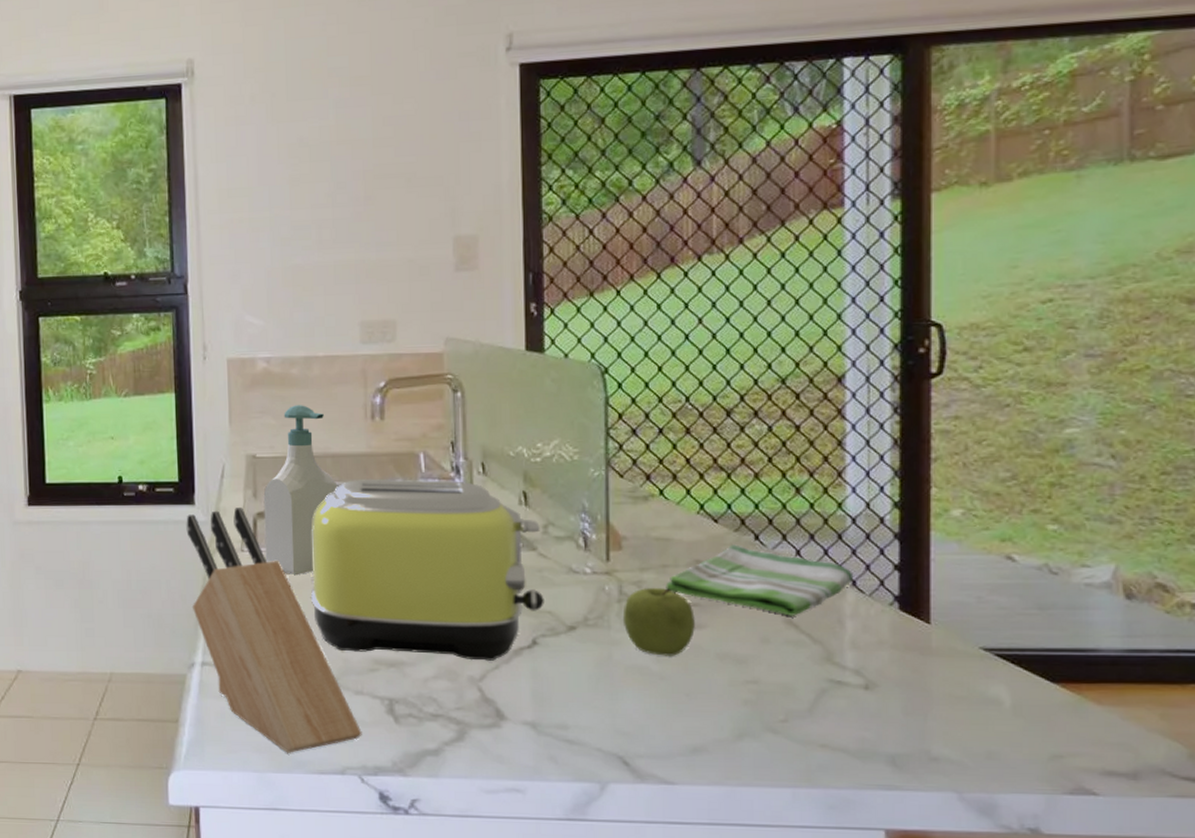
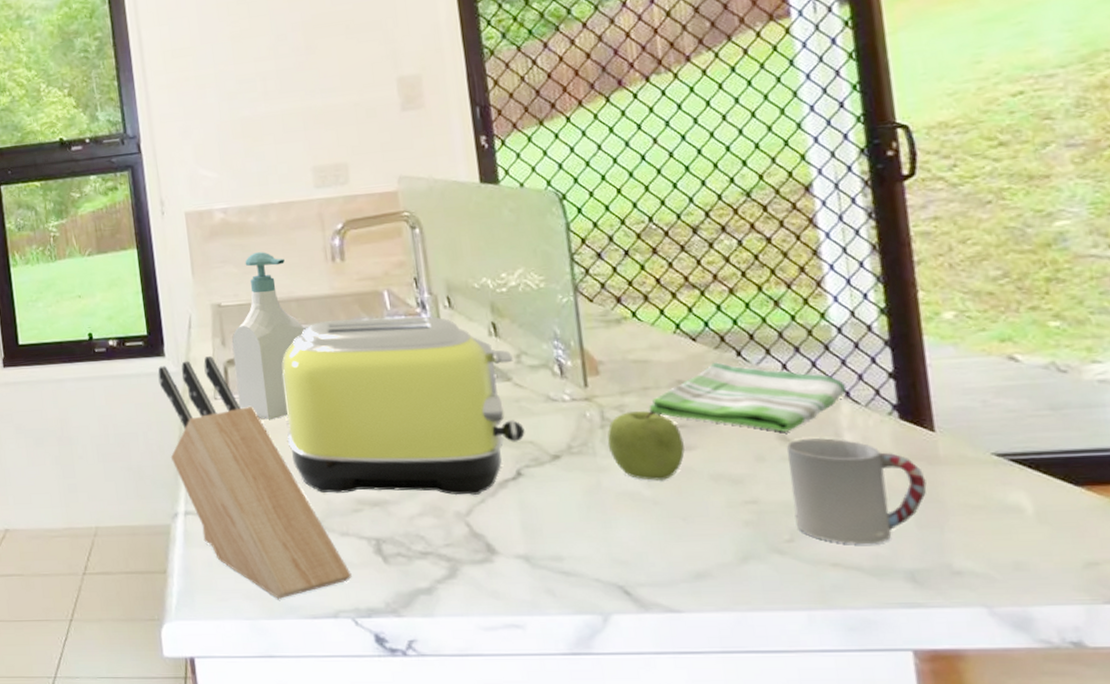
cup: none [791,624,916,729] -> present [786,438,927,545]

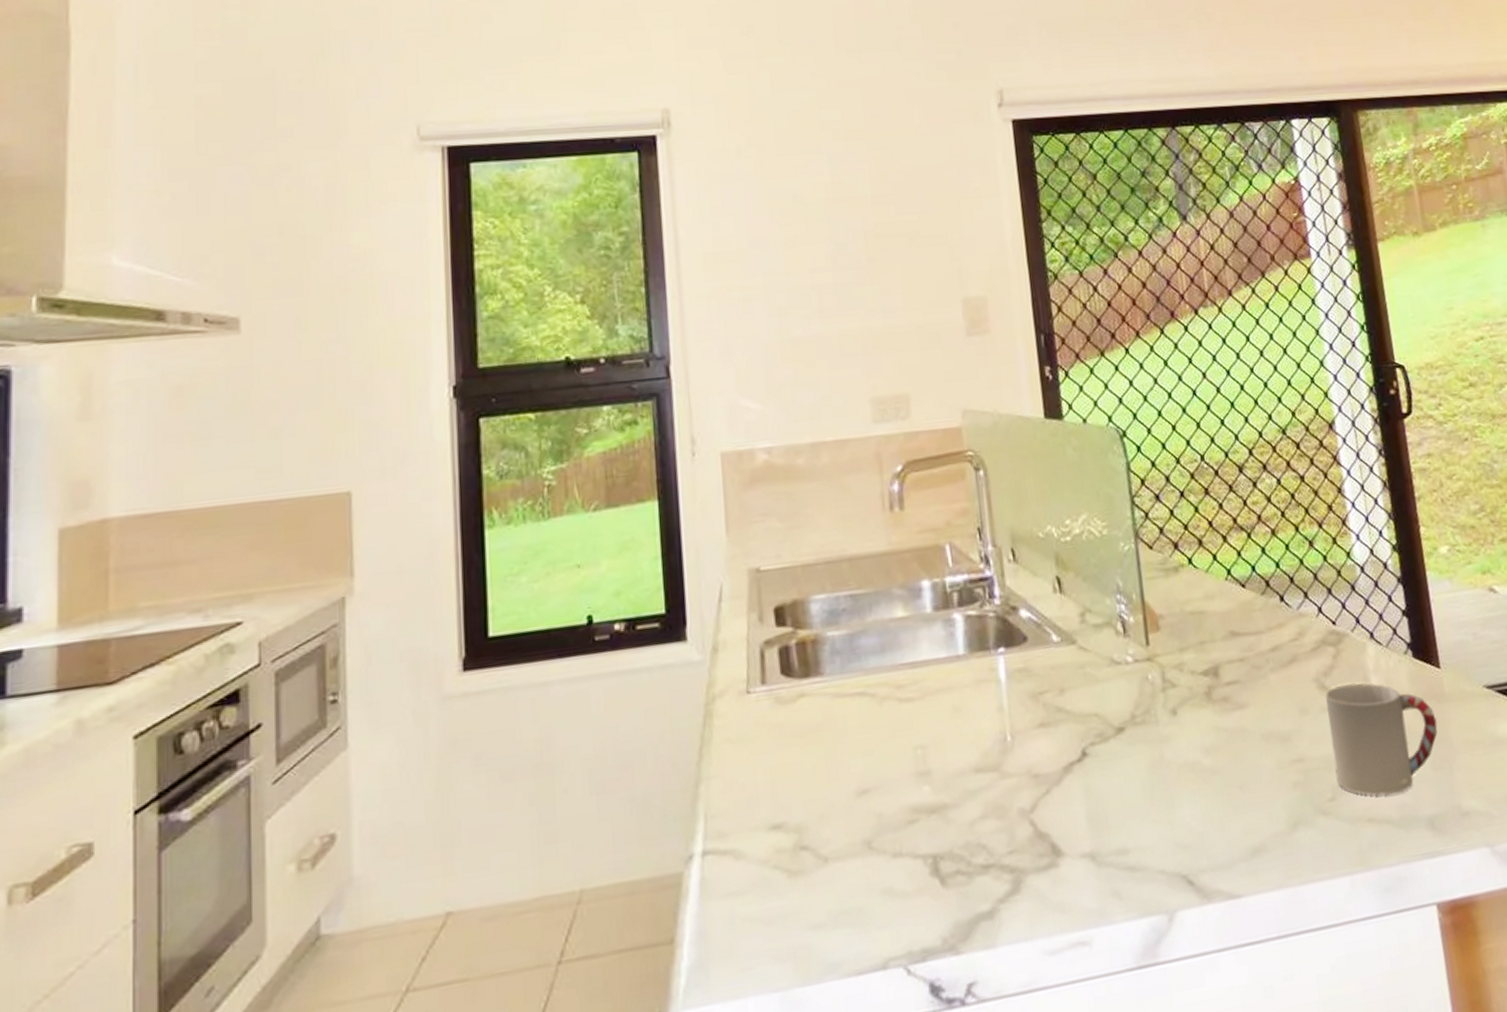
knife block: present [158,355,352,599] -> none [676,635,905,956]
soap bottle: present [231,252,305,420] -> none [771,501,857,715]
toaster: present [282,316,525,496] -> none [830,572,1090,804]
fruit: present [607,411,685,481] -> none [1168,667,1239,747]
dish towel: present [649,362,847,432] -> none [1205,609,1371,681]

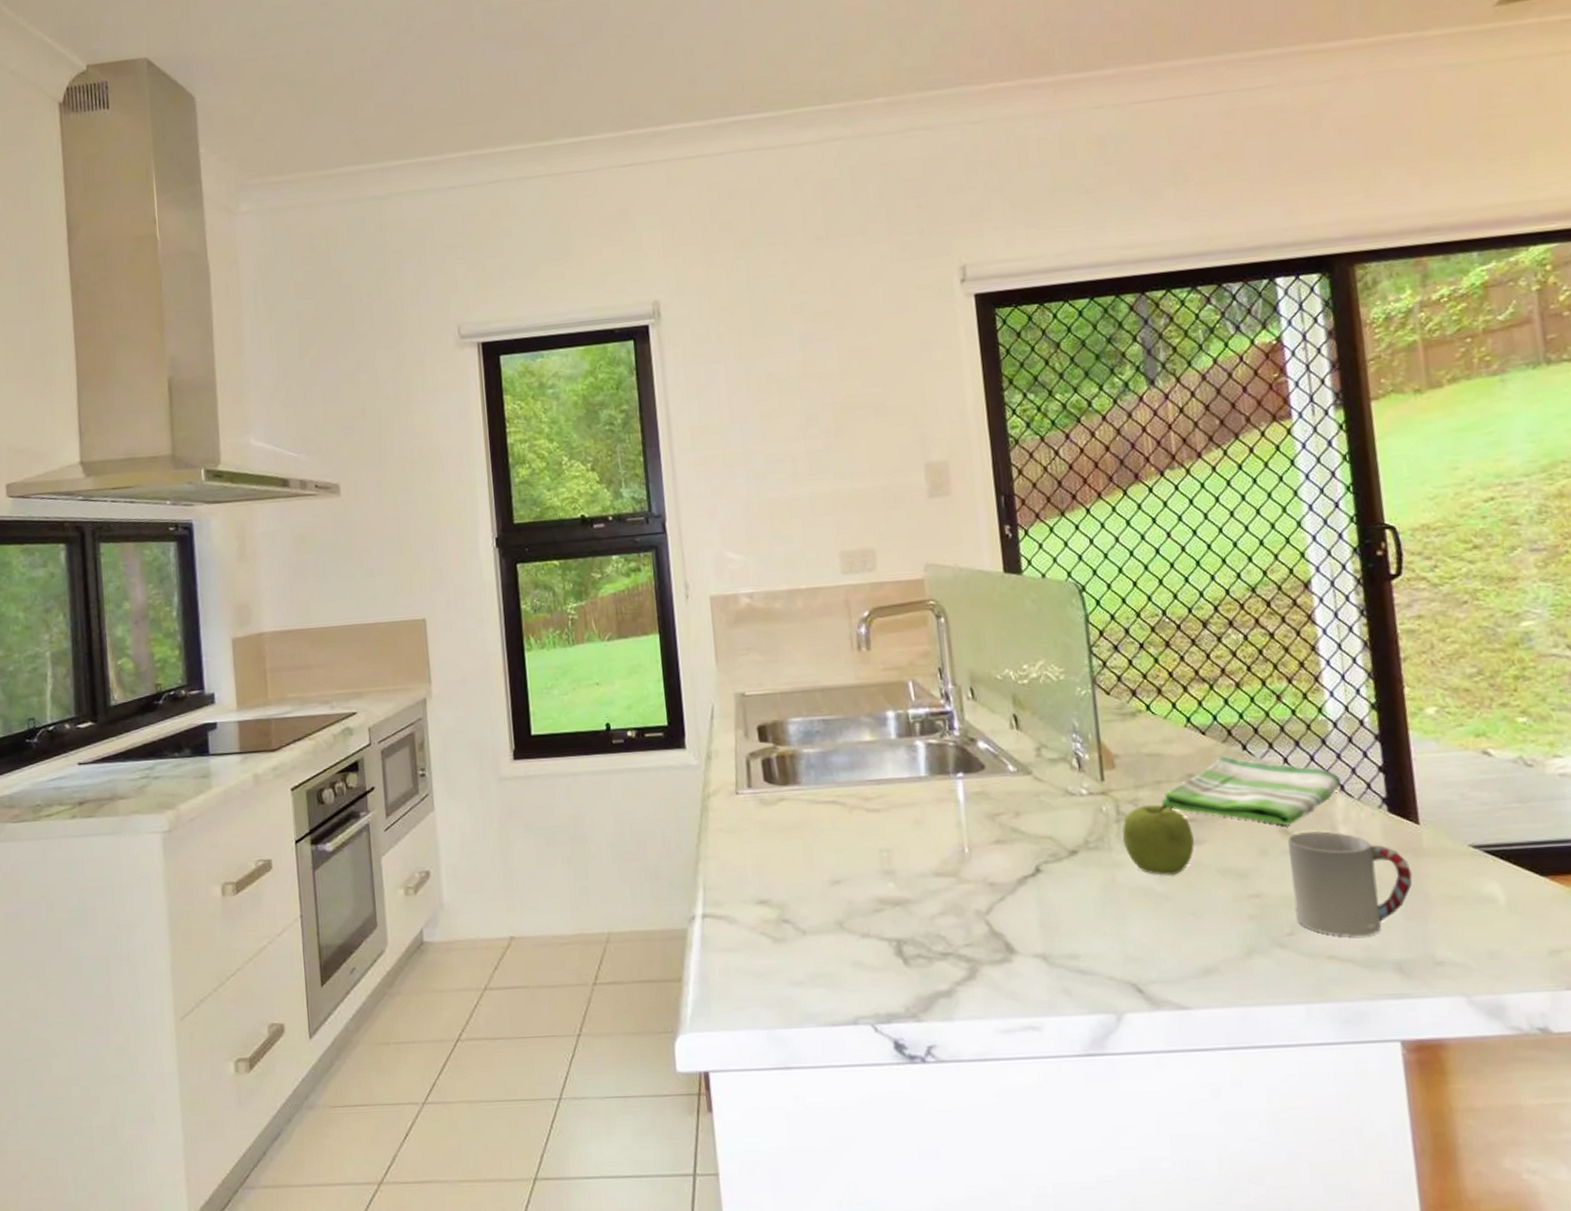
fruit: none [1168,667,1239,747] -> present [1122,805,1195,876]
dish towel: none [1205,609,1371,681] -> present [1161,756,1342,826]

